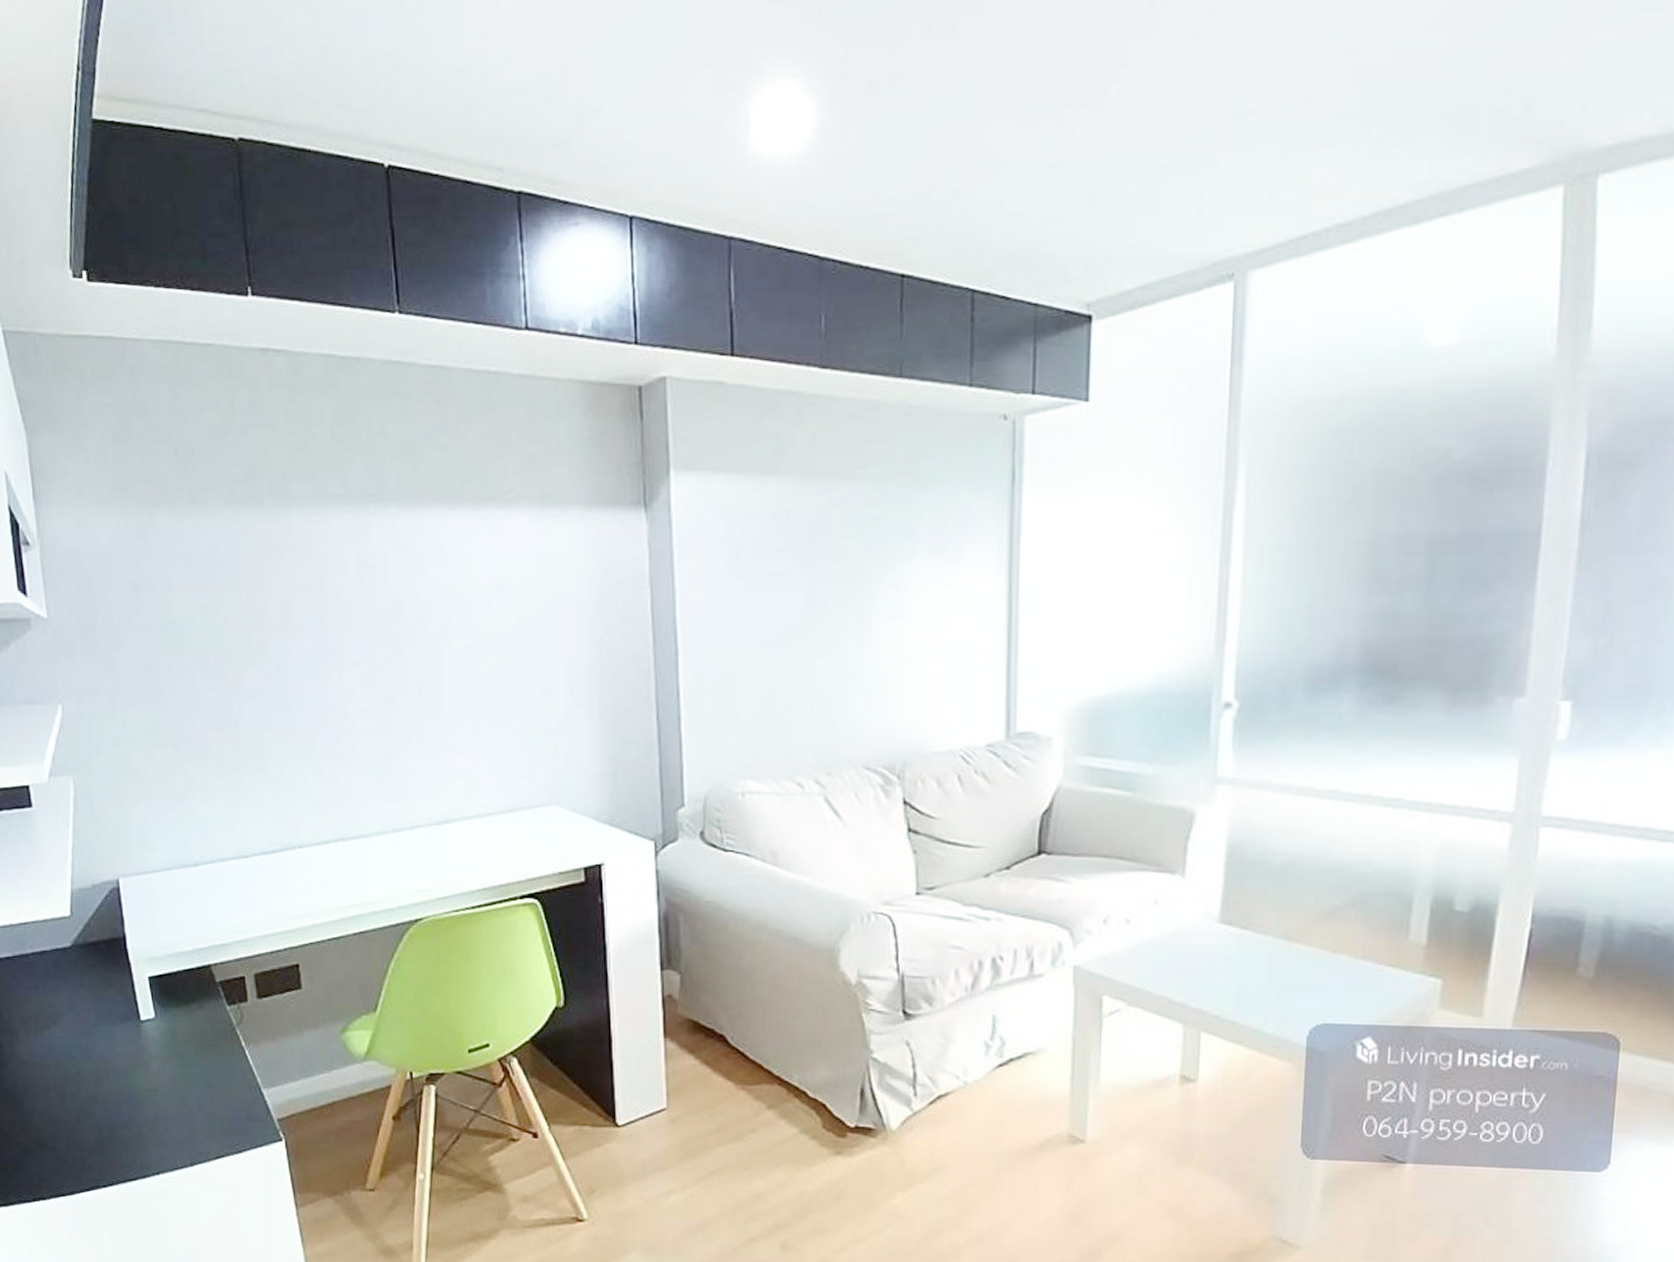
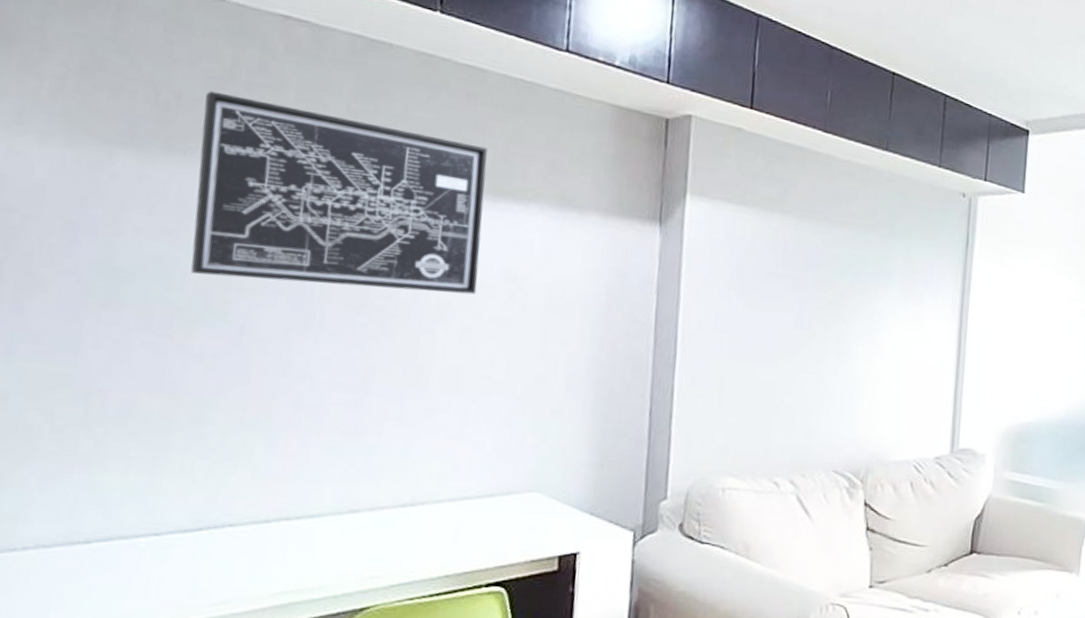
wall art: none [214,438,473,618] -> present [191,91,488,295]

